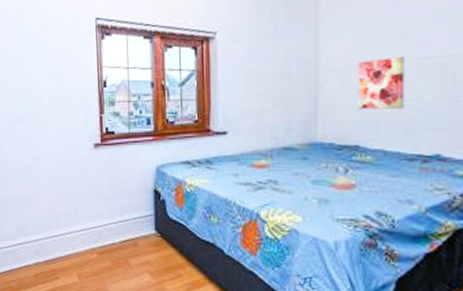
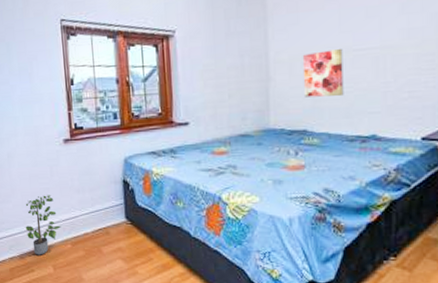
potted plant: none [51,201,88,263] -> present [25,195,62,255]

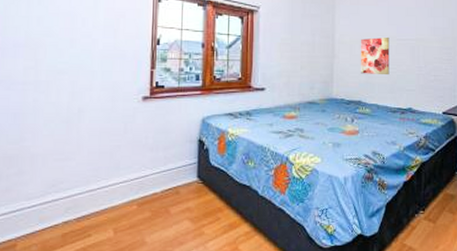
potted plant: present [25,195,62,255] -> none [87,153,129,218]

